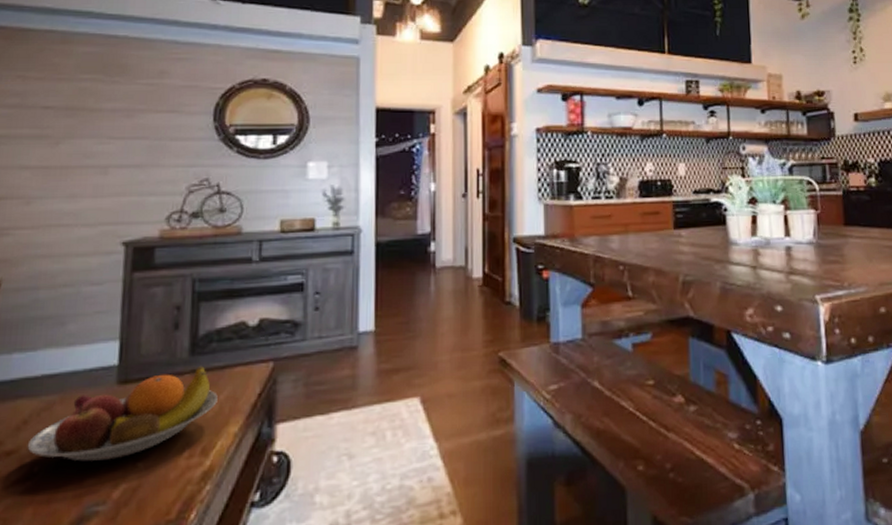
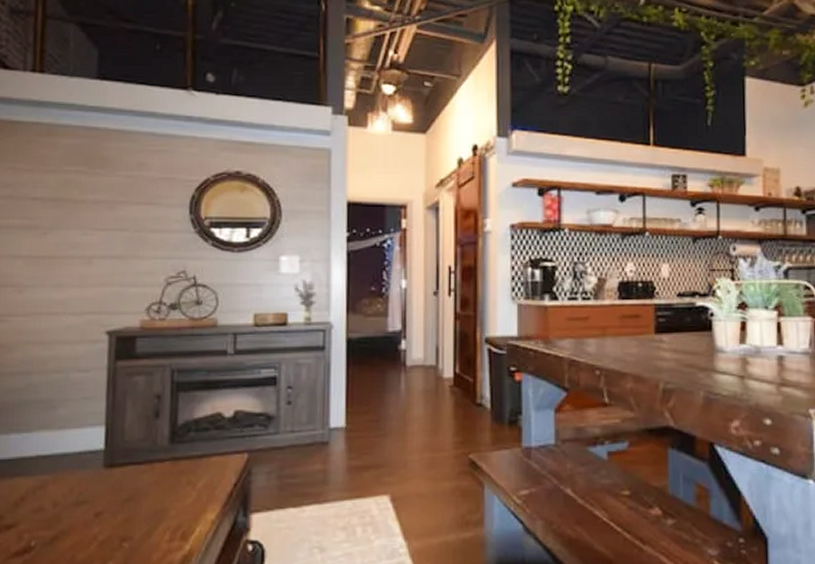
fruit bowl: present [27,365,218,462] -> none [25,453,196,539]

